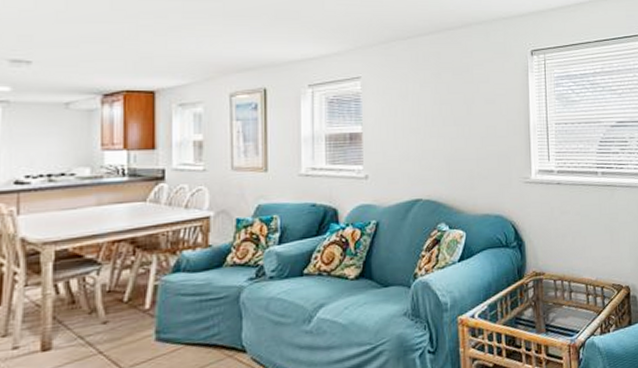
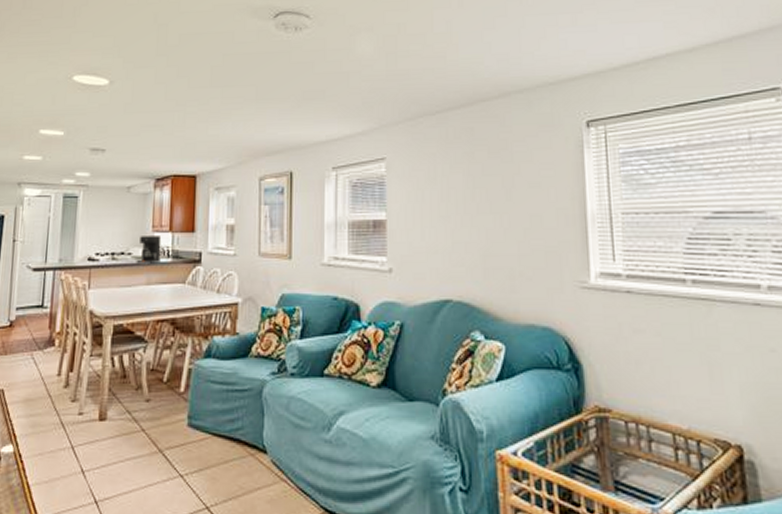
coffee maker: none [81,154,114,185] -> present [136,236,162,264]

